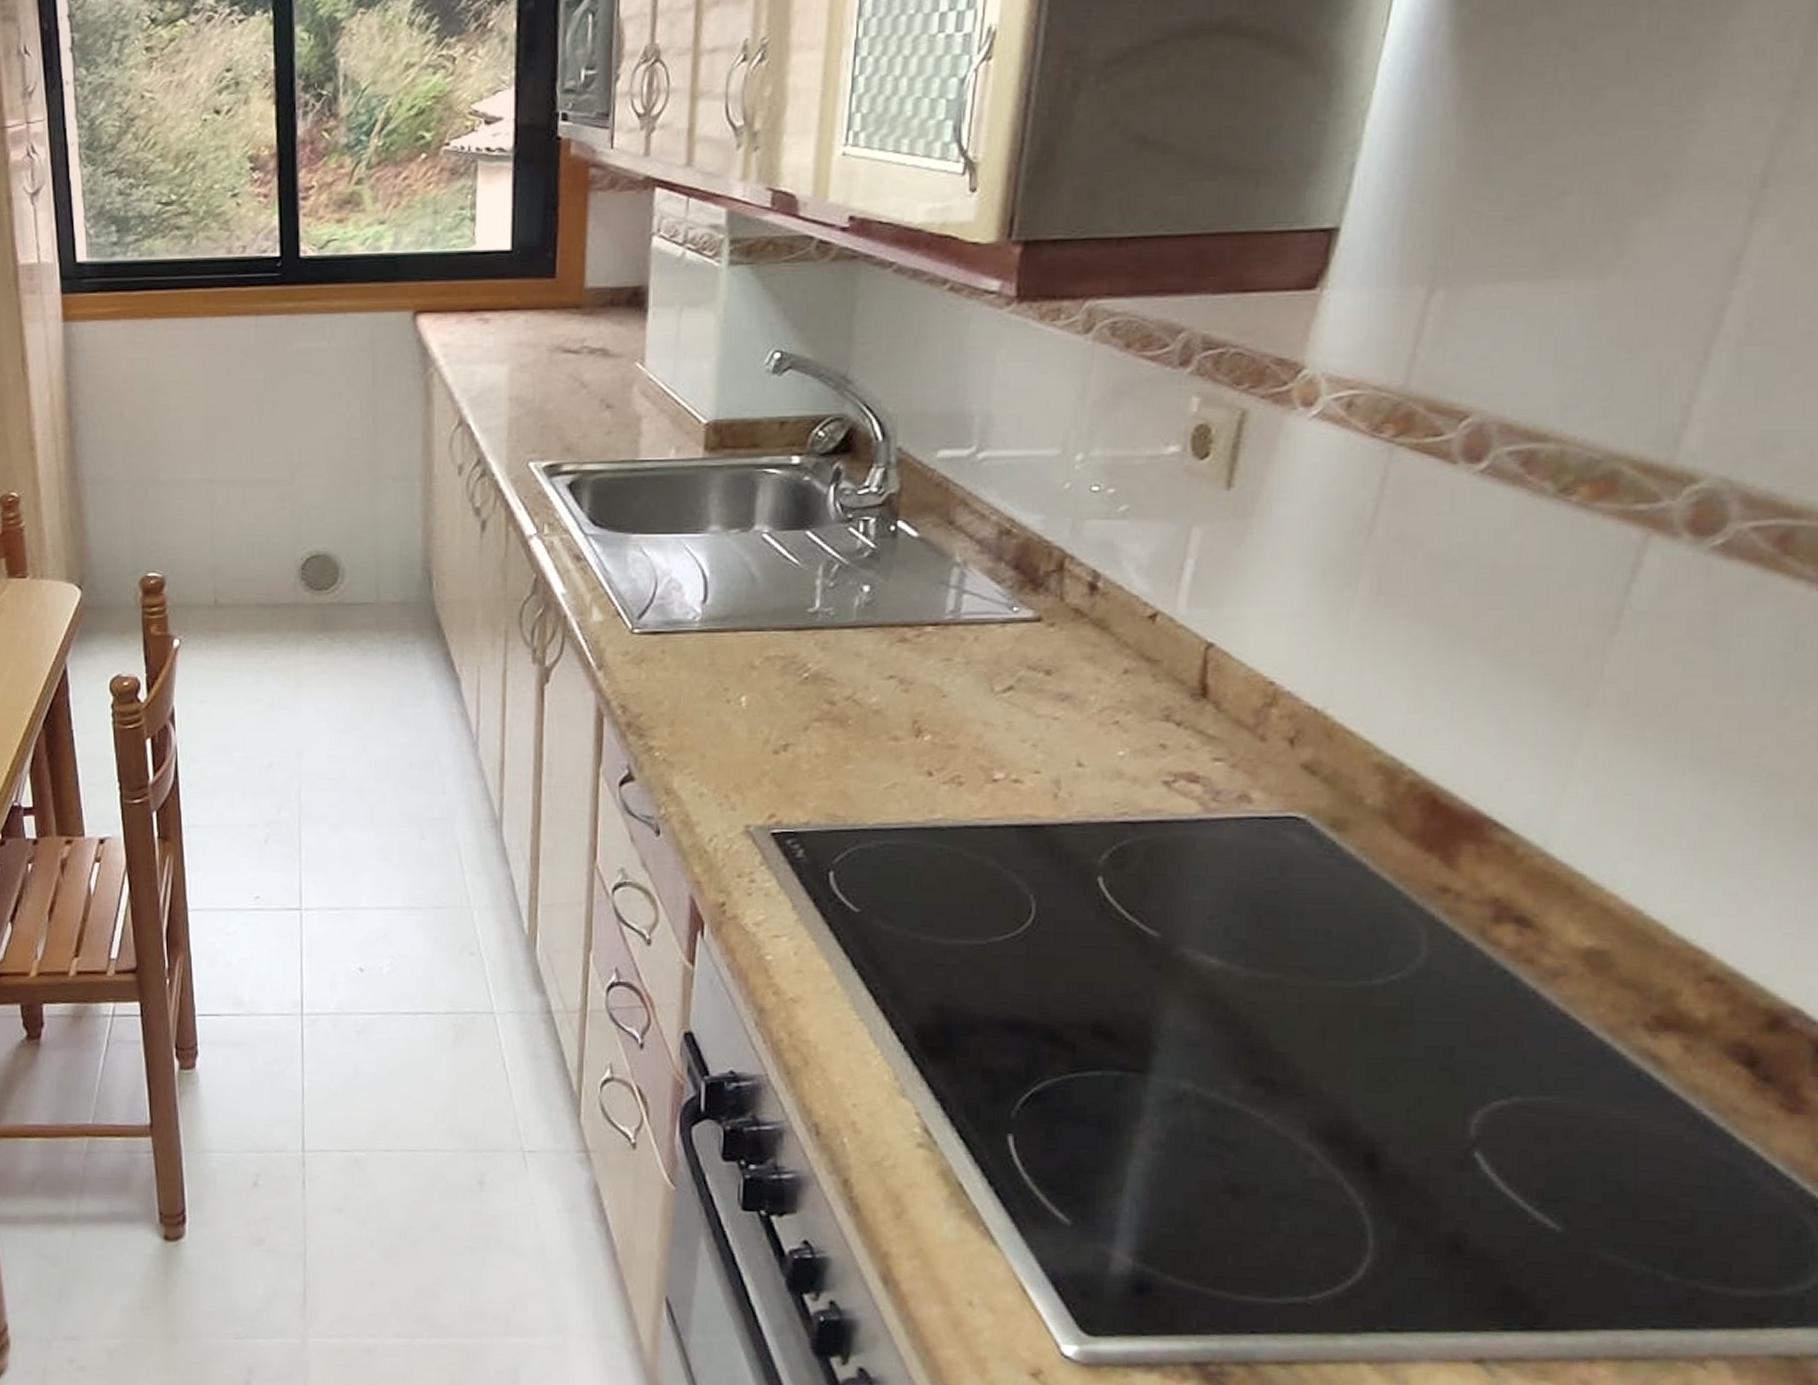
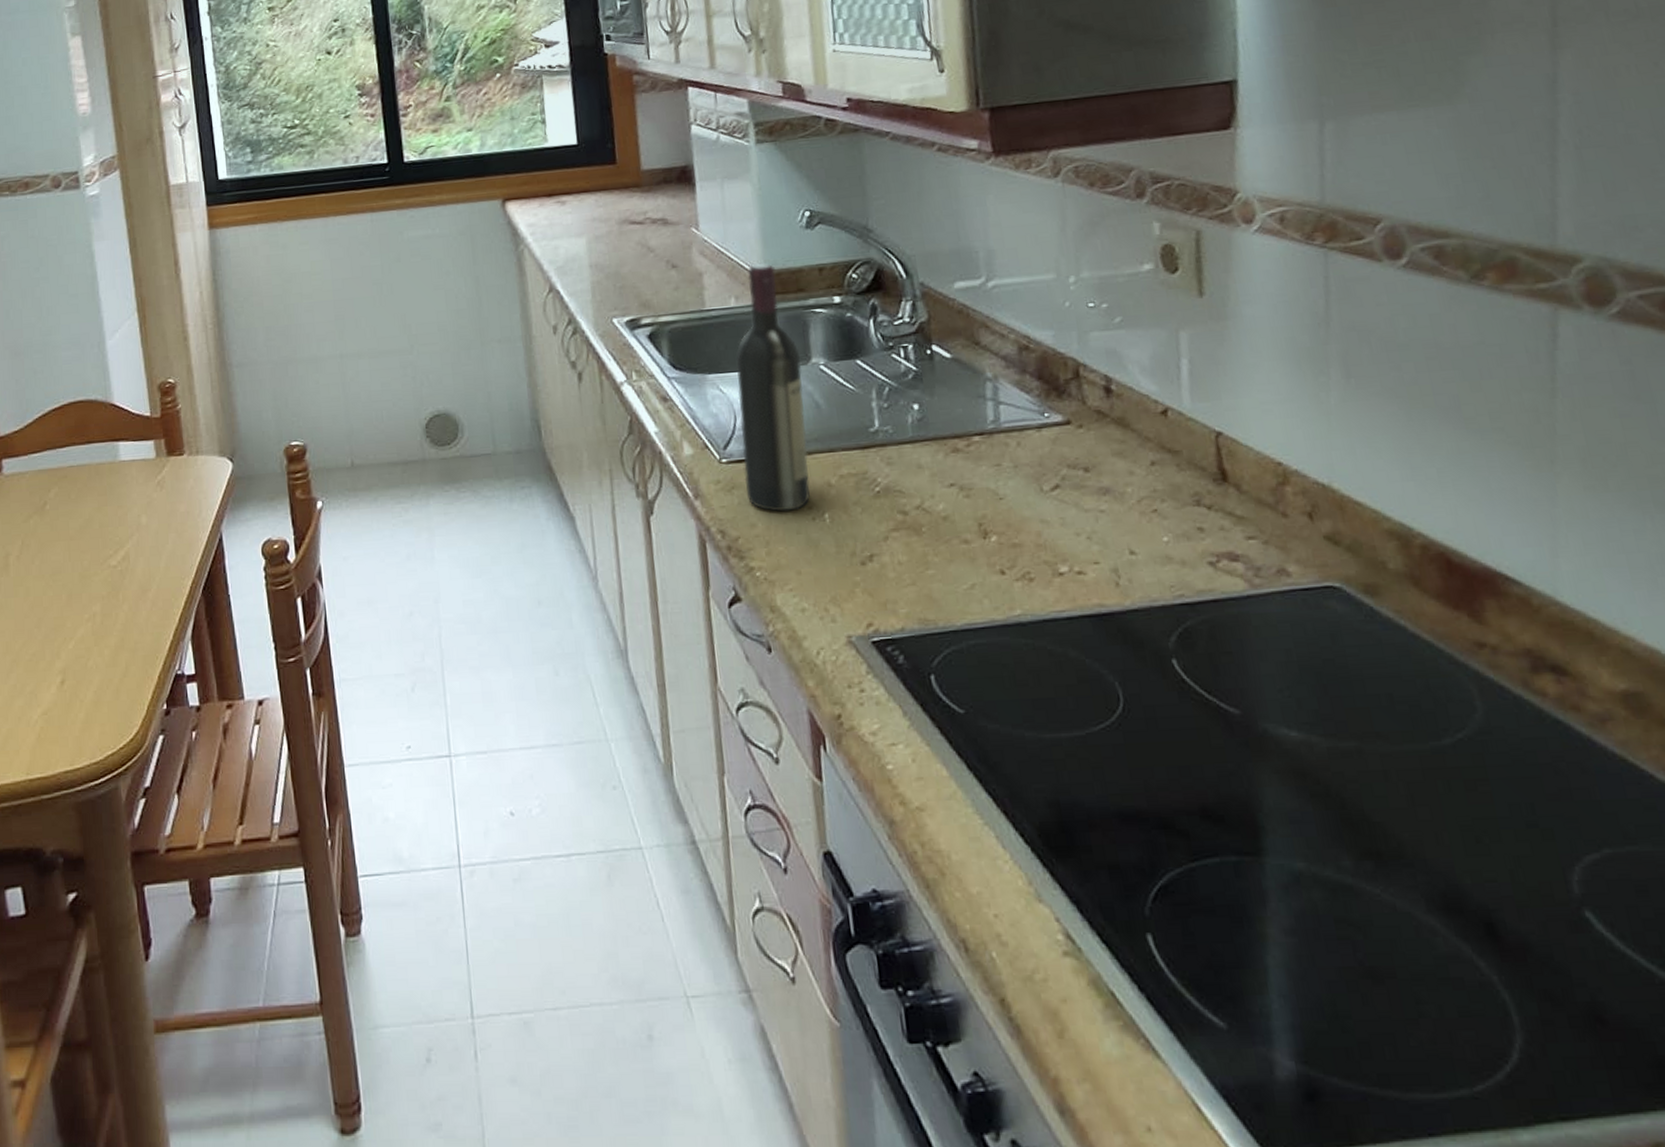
wine bottle: none [656,410,742,691] -> present [735,262,810,512]

